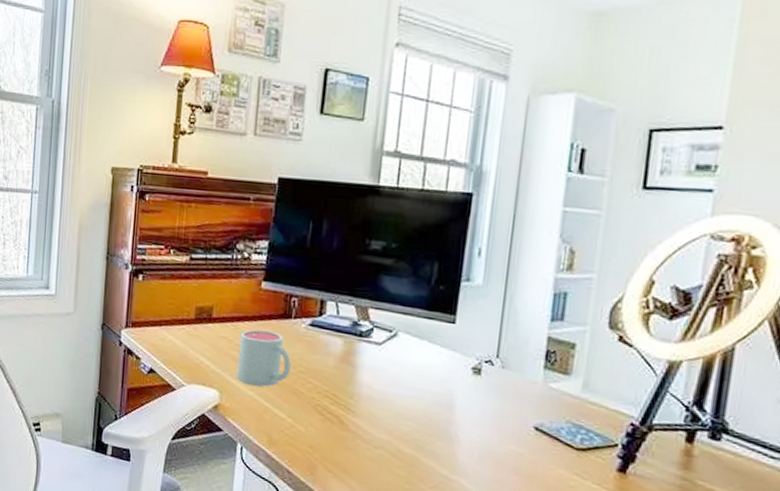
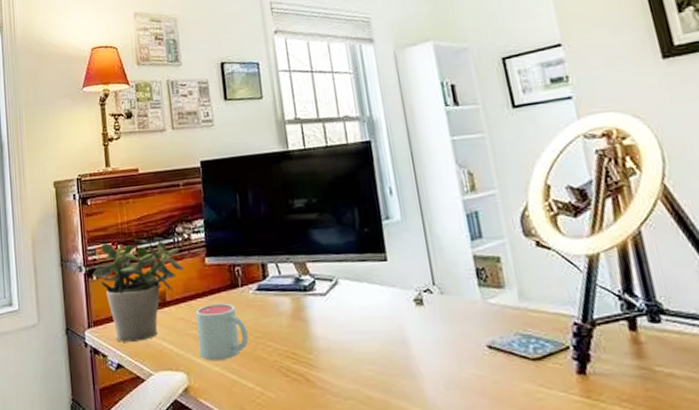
potted plant: none [139,245,238,352] -> present [93,241,185,342]

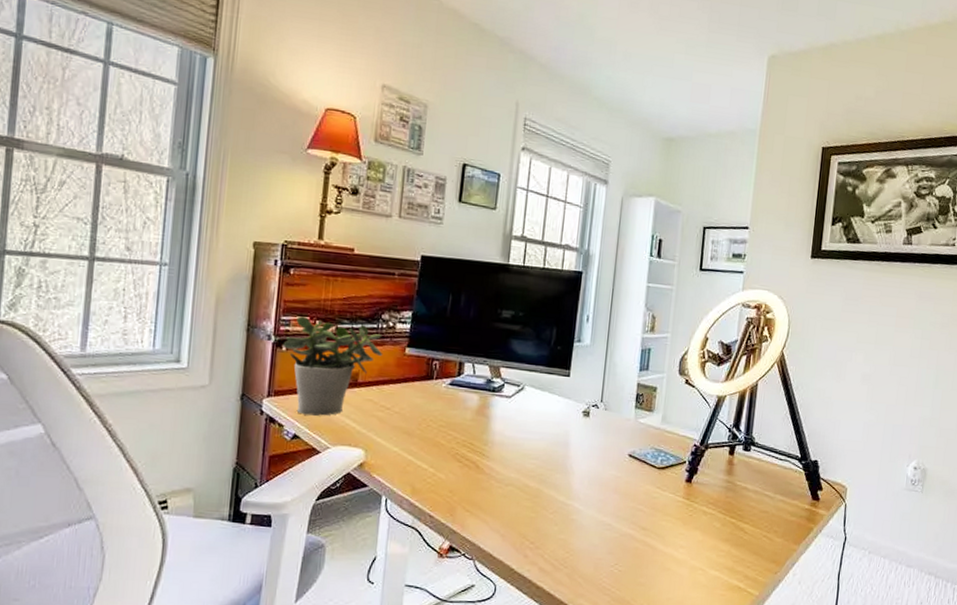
mug: present [195,303,249,362] -> none [381,391,433,443]

